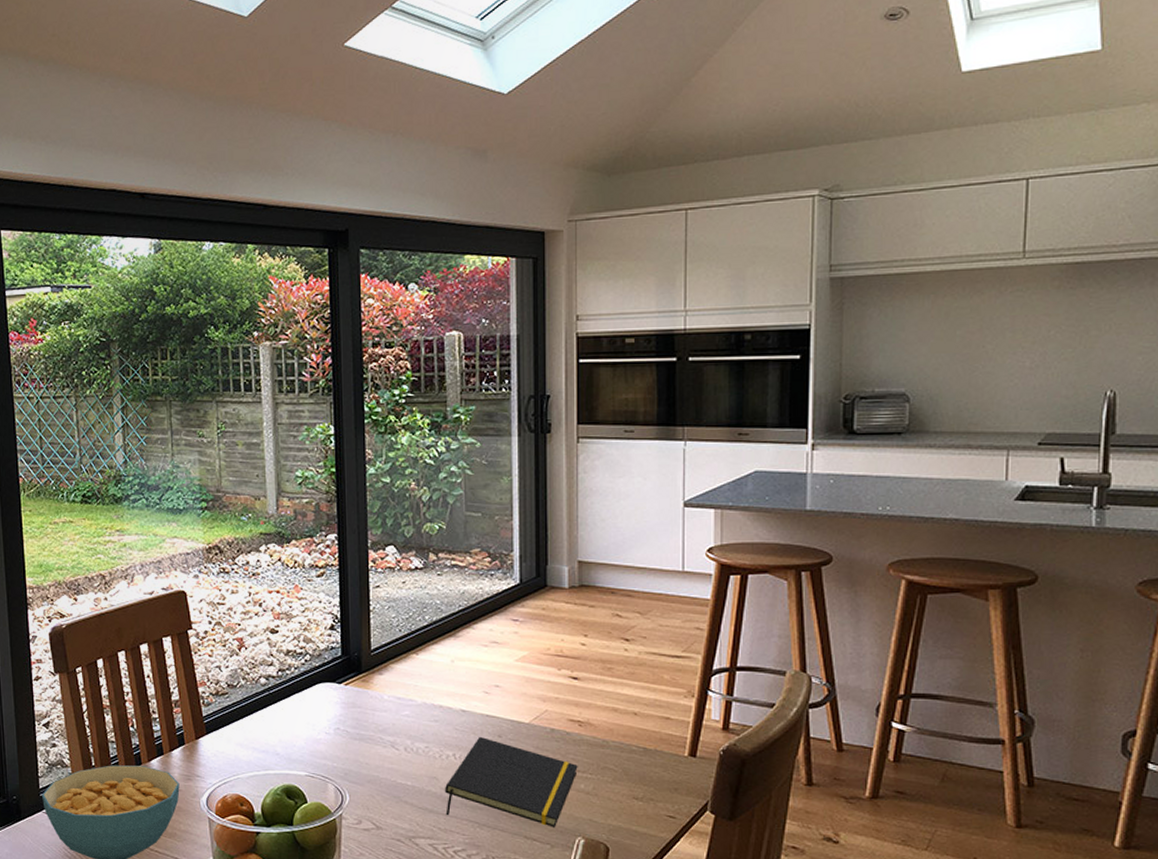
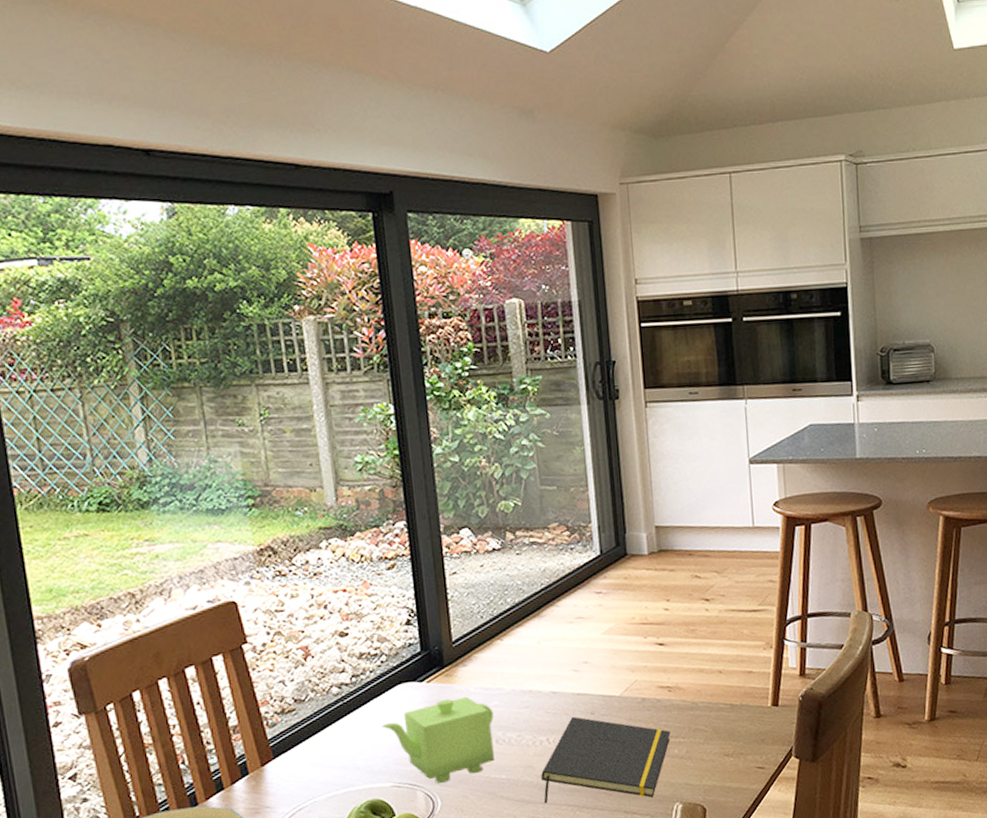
teapot: none [302,702,404,780] -> present [382,696,494,783]

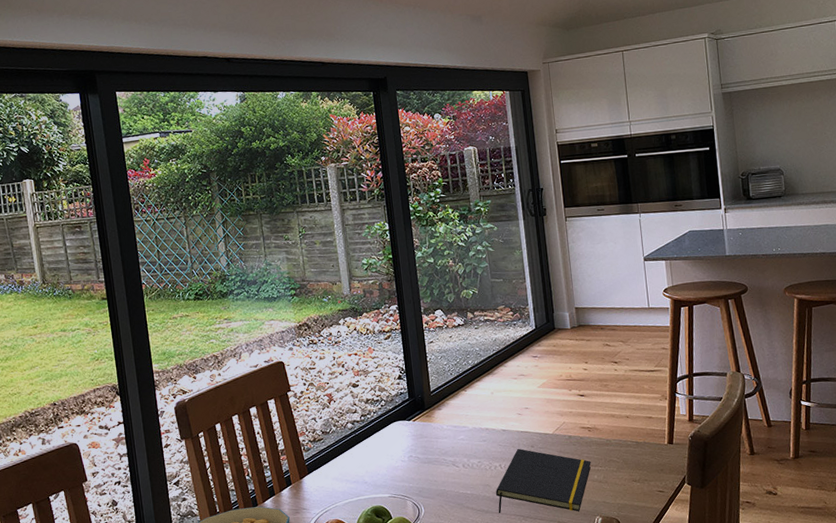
teapot: present [382,696,494,783] -> none [382,432,462,495]

